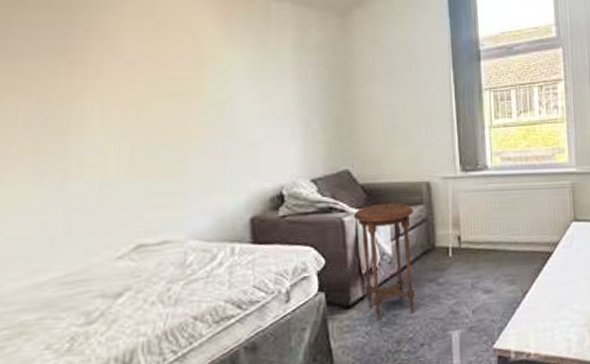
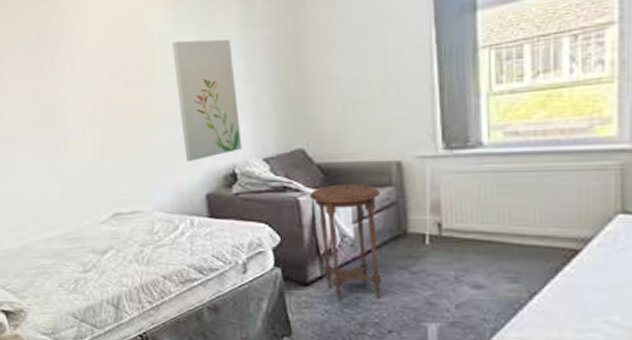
wall art: none [223,57,291,183] -> present [172,39,242,161]

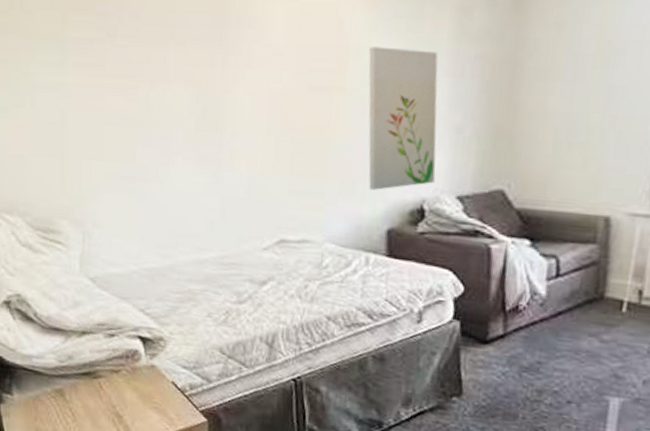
side table: present [309,183,381,302] -> none [502,234,583,366]

